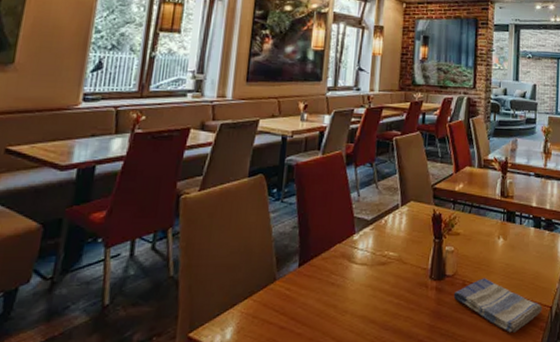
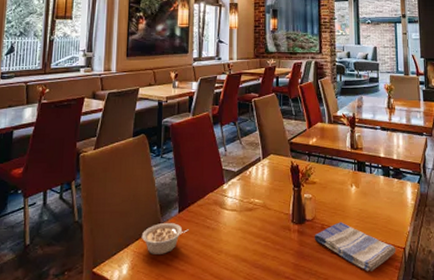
legume: none [251,279,310,316] -> present [141,223,189,254]

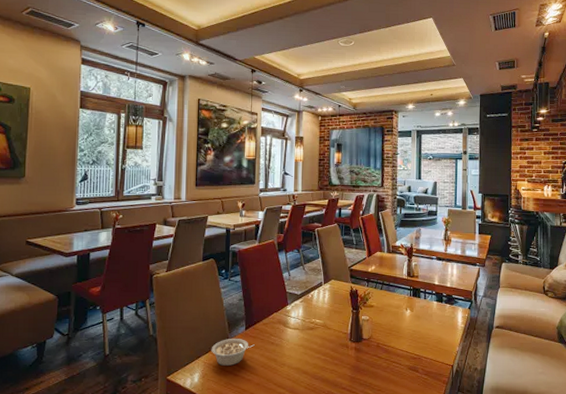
dish towel: present [314,222,396,272] -> none [369,341,445,385]

